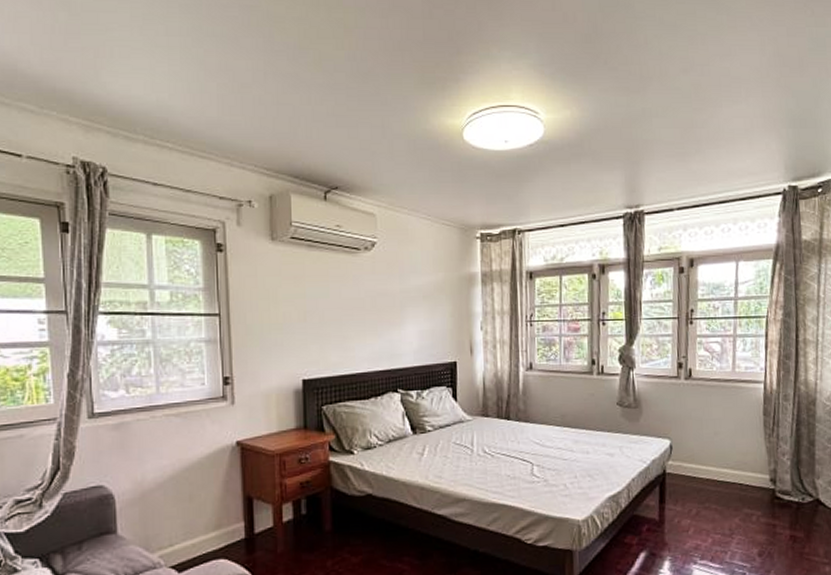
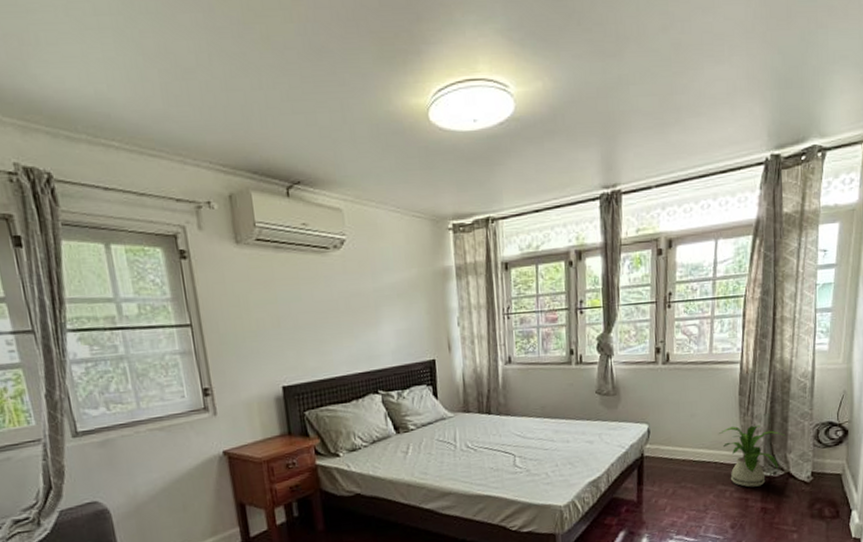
house plant: none [744,447,813,513] -> present [719,425,786,487]

